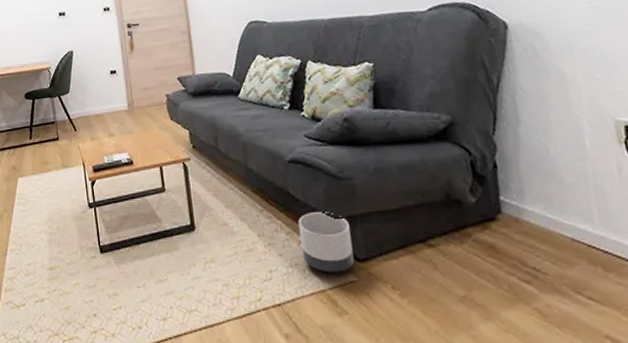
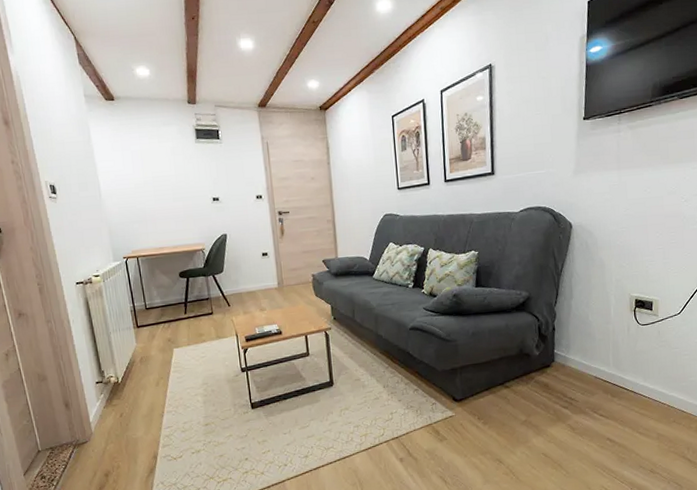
planter: present [298,212,355,273] -> none [414,366,454,411]

